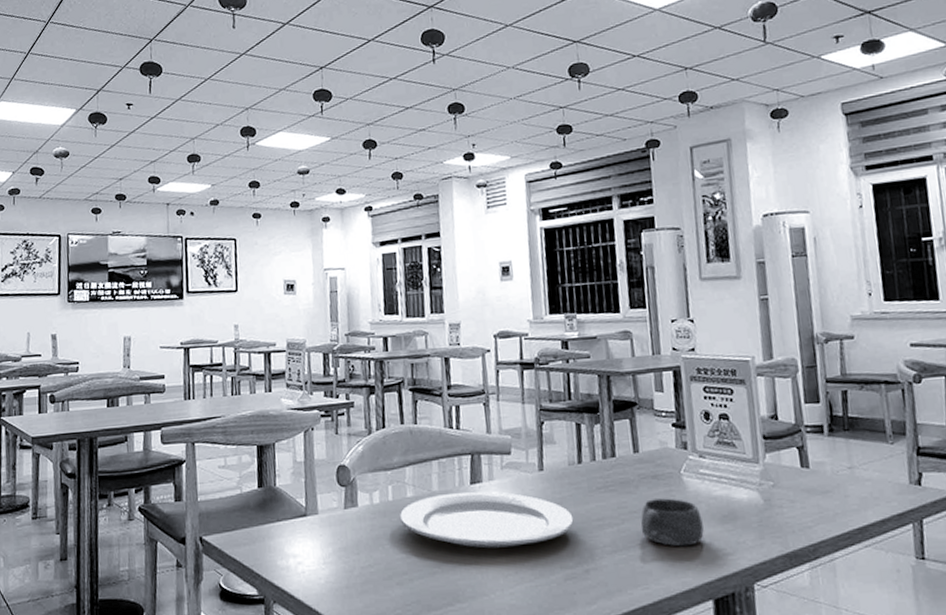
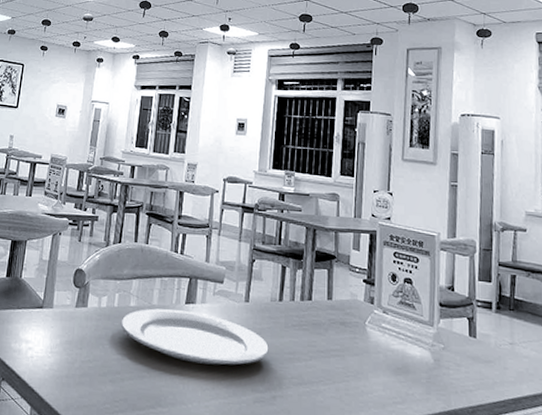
cup: present [640,498,704,547] -> none [325,343,379,390]

